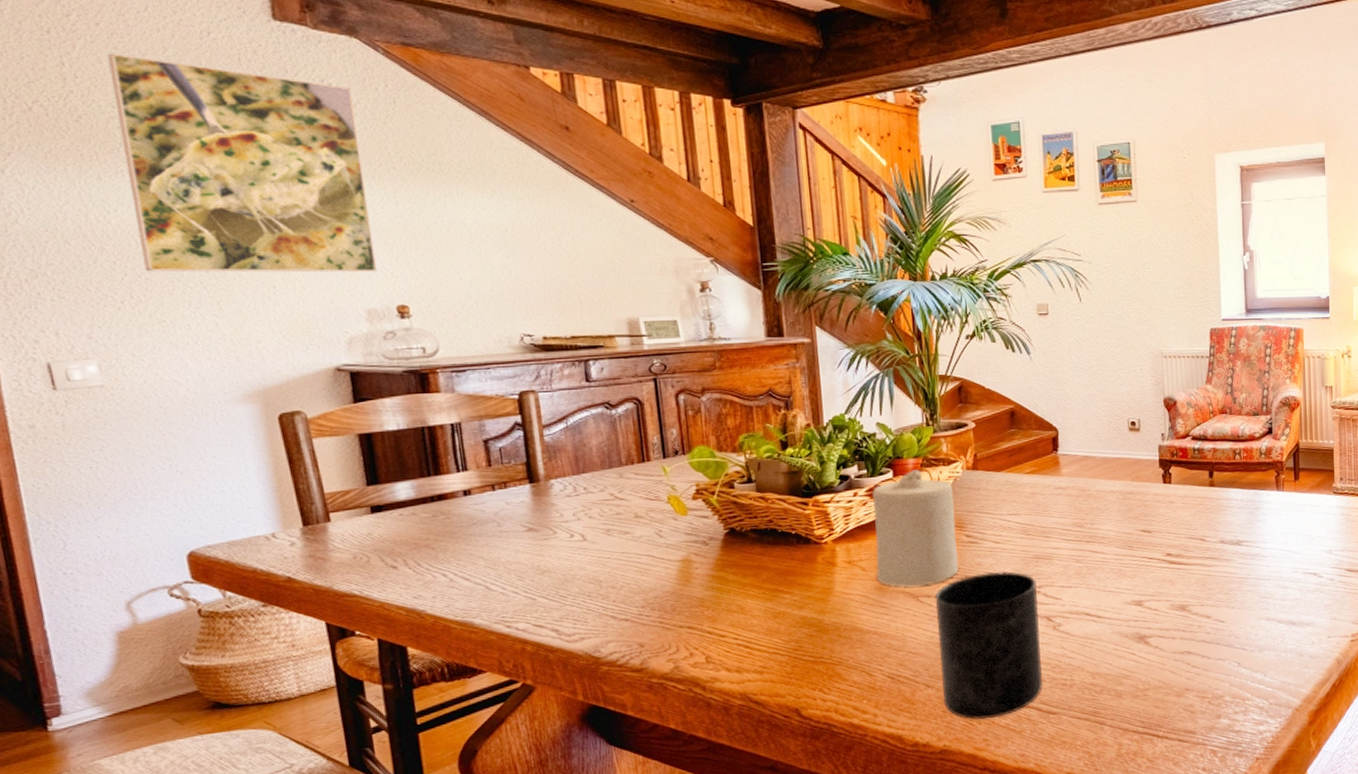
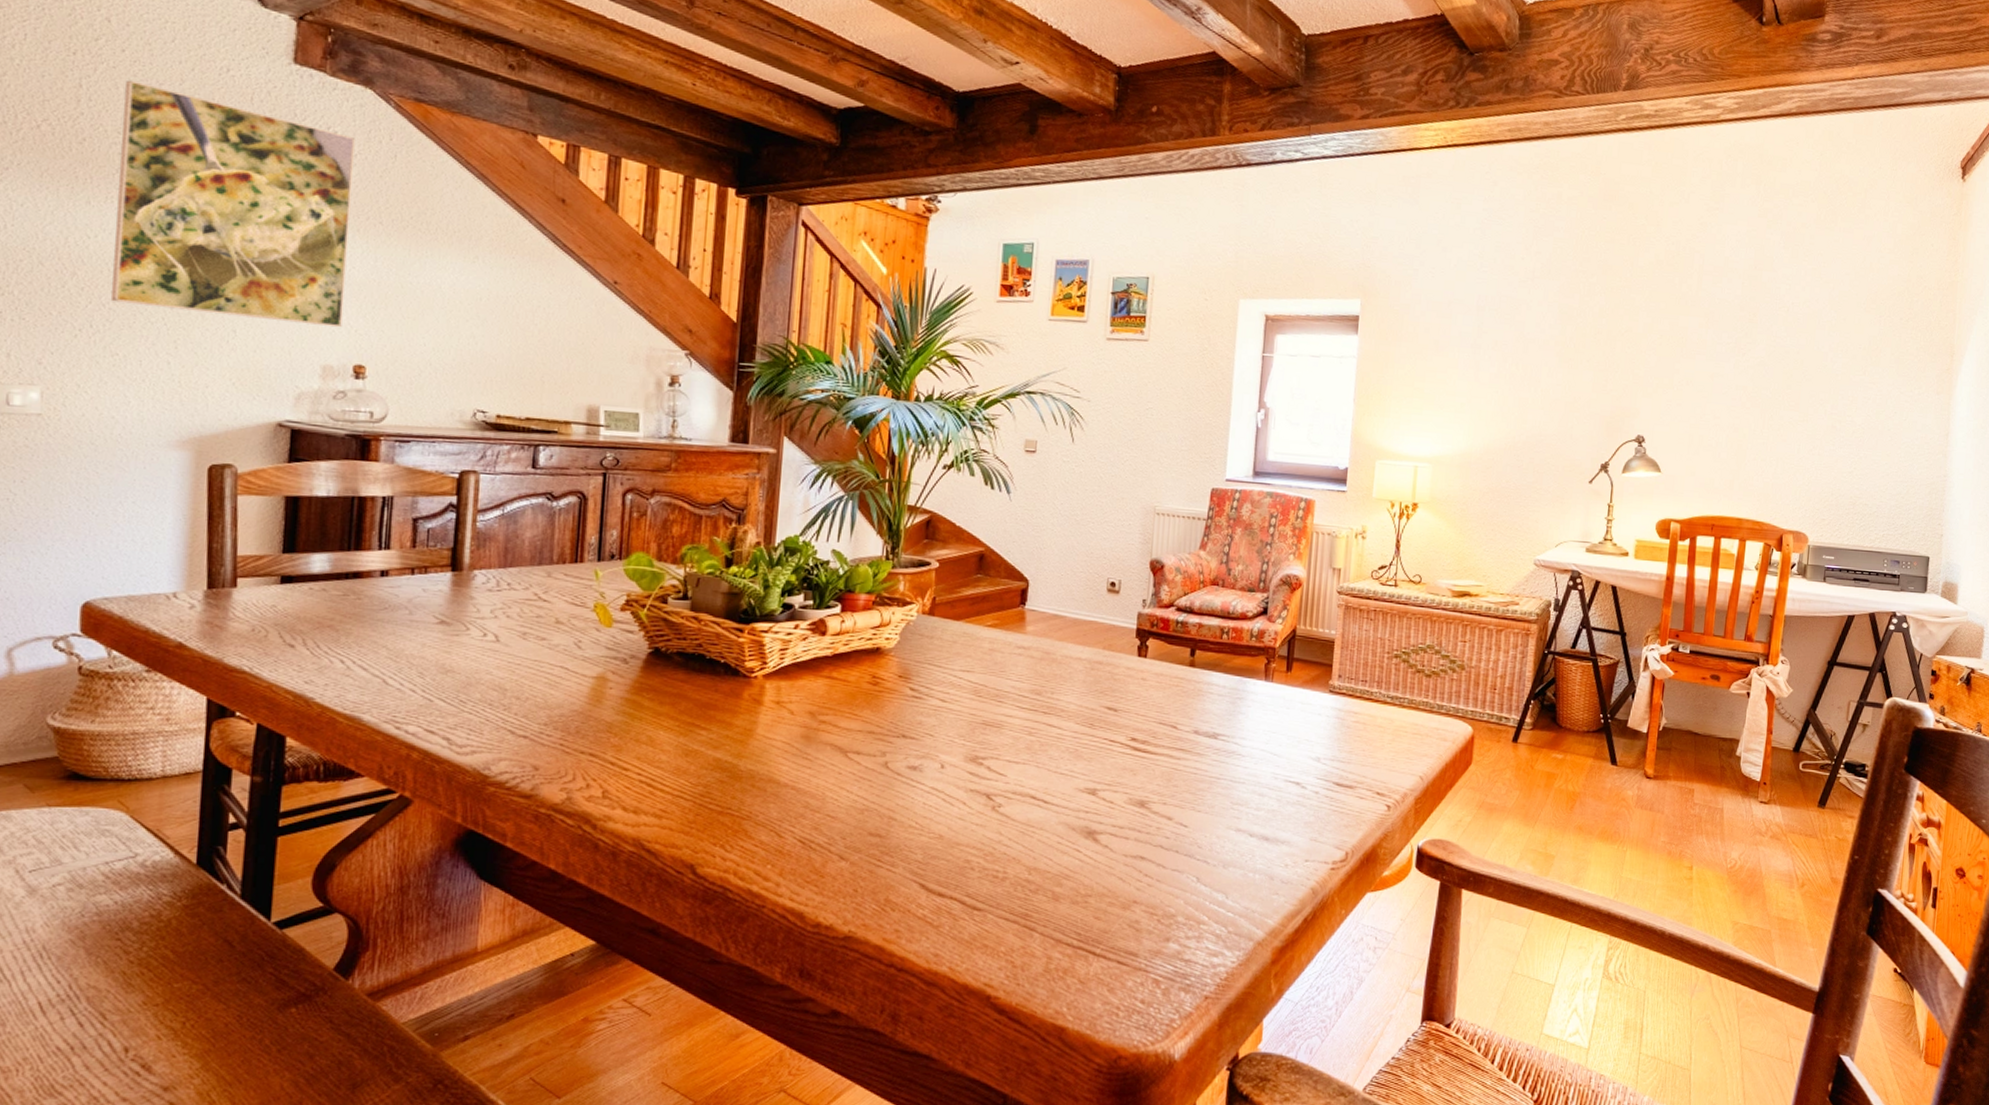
candle: present [873,469,958,587] -> none [805,607,904,740]
mug: present [935,571,1042,720] -> none [857,734,980,906]

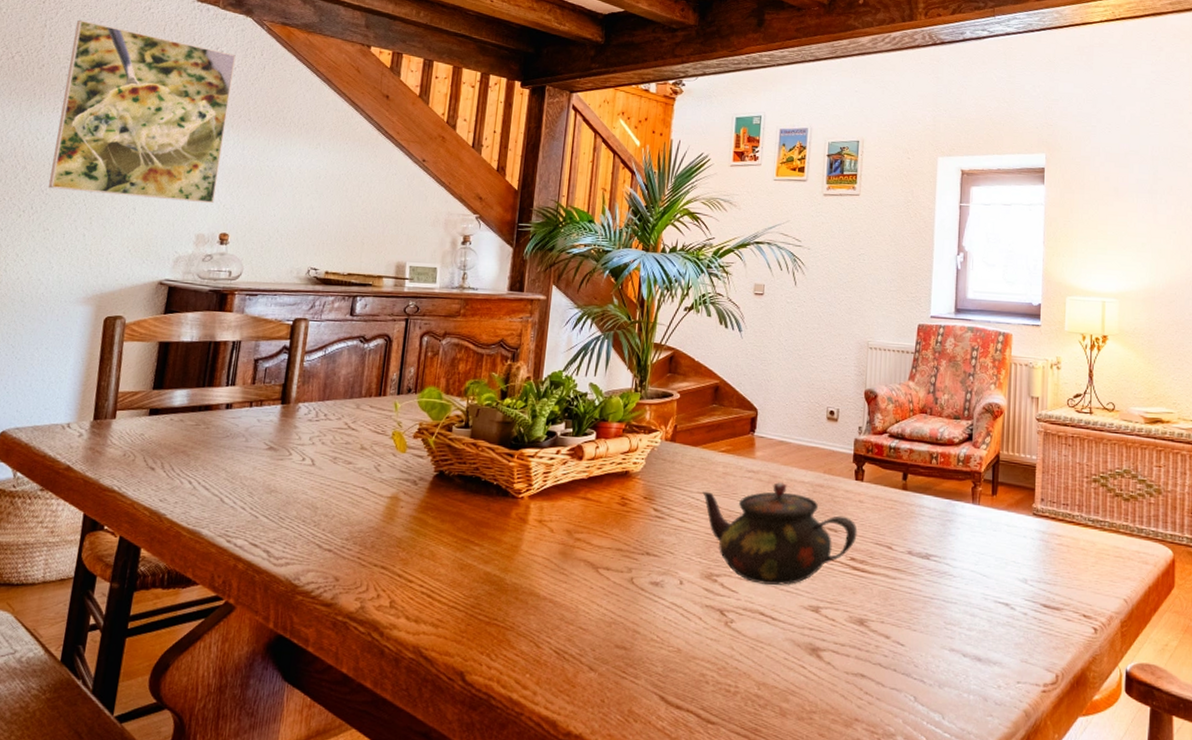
teapot: none [966,659,1140,768] -> present [702,482,858,585]

